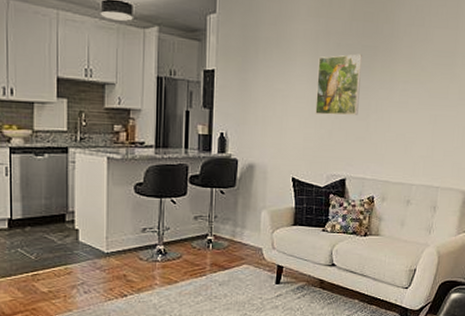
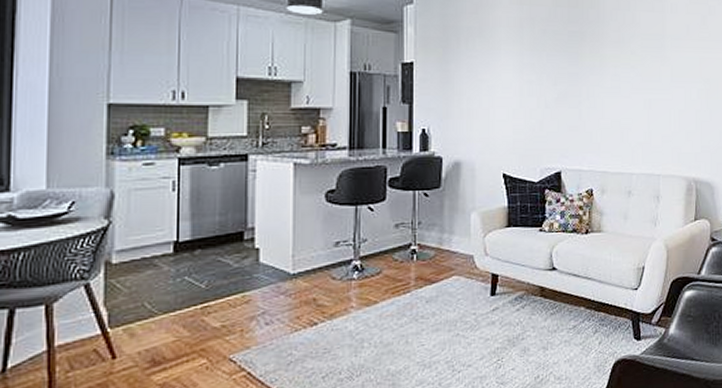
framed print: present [315,54,362,116] -> none [524,40,569,104]

